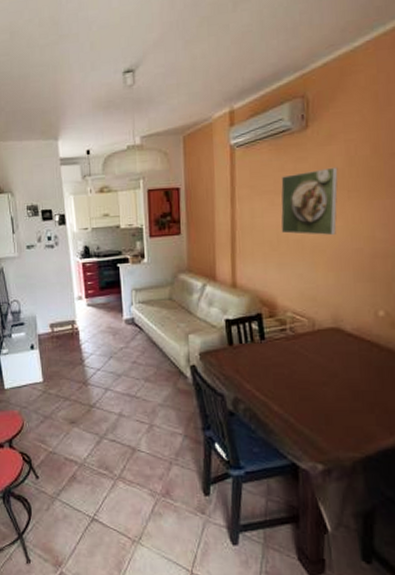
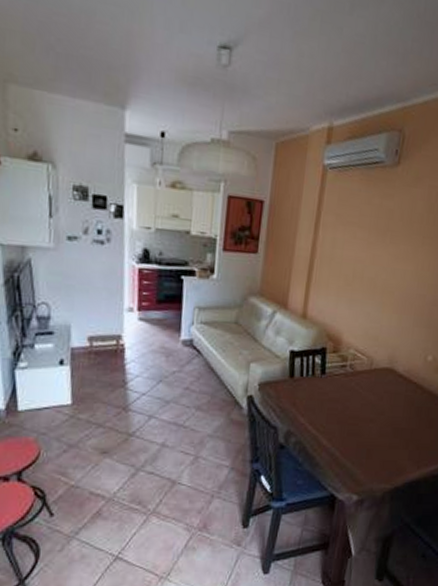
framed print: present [281,167,338,236] -> none [357,209,419,279]

